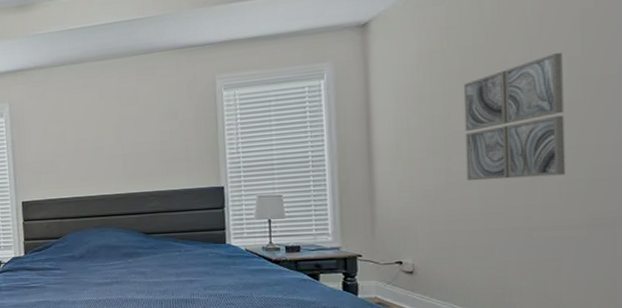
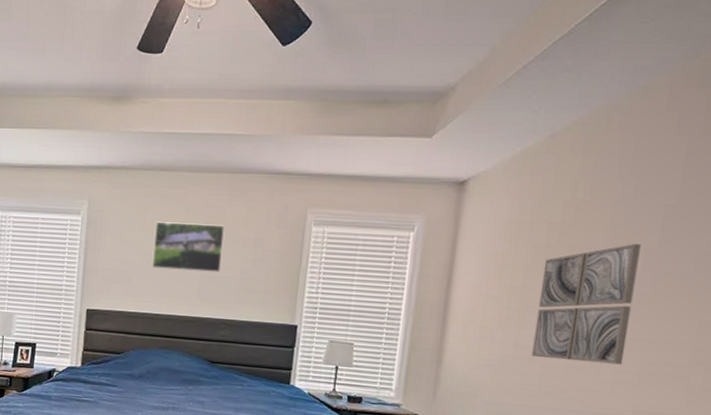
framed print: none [74,104,141,155] -> present [152,221,225,273]

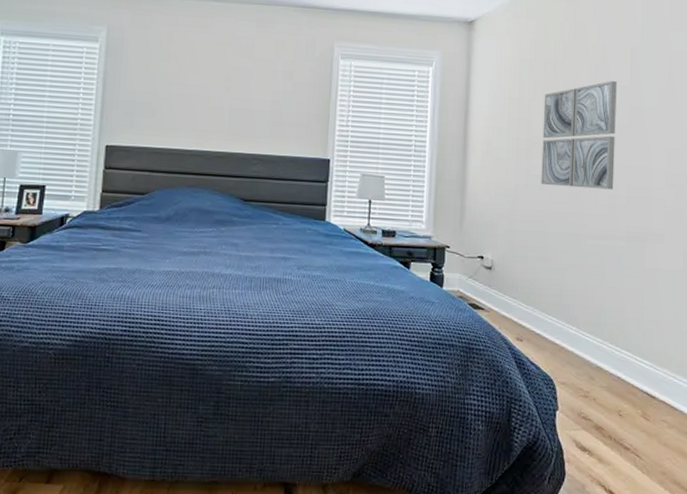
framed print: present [152,221,225,273] -> none [179,51,254,105]

